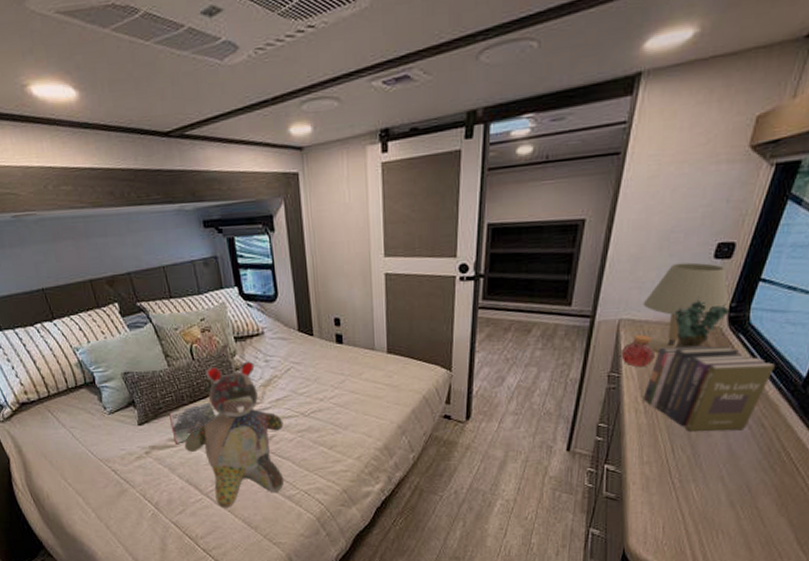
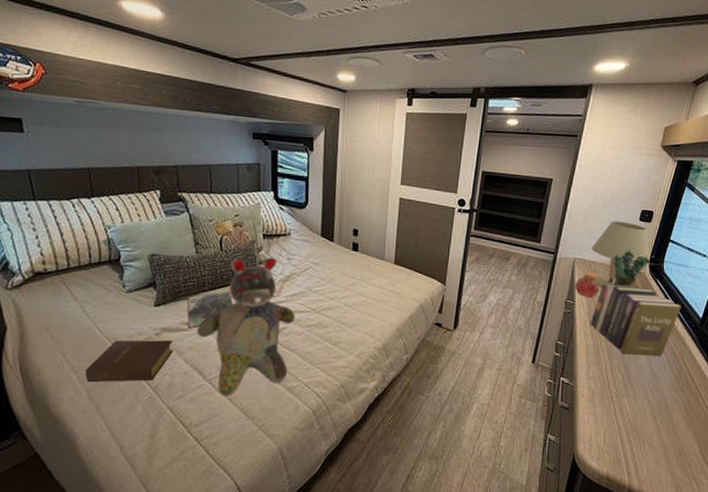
bible: none [88,458,166,502] -> present [85,340,173,382]

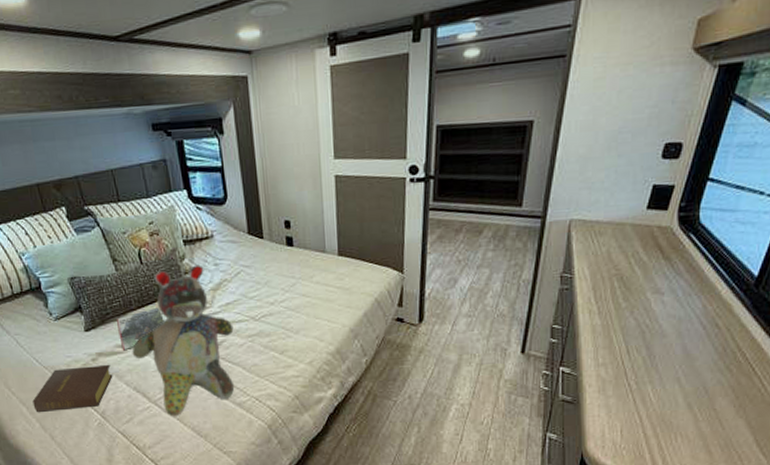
potion bottle: present [575,271,600,298] -> none [573,234,608,268]
books: present [590,283,682,356] -> none [596,244,728,332]
table lamp: present [591,221,650,288] -> none [593,162,679,254]
vase: present [613,247,650,286] -> none [624,196,679,248]

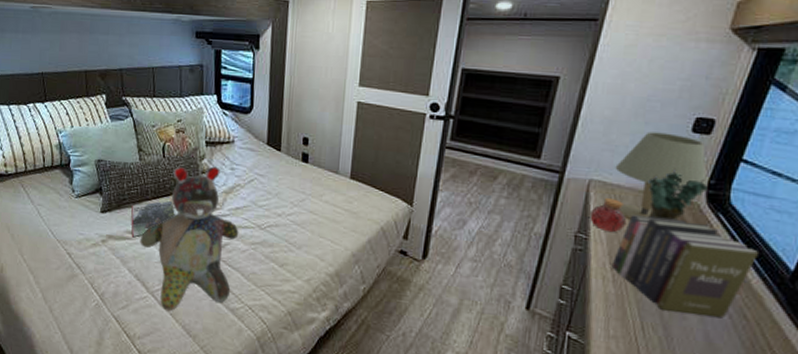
bible: present [32,365,113,412] -> none [40,244,118,287]
potion bottle: none [573,234,608,268] -> present [590,197,627,233]
table lamp: none [593,162,679,254] -> present [615,131,708,221]
books: none [596,244,728,332] -> present [611,215,760,319]
vase: none [624,196,679,248] -> present [648,168,708,220]

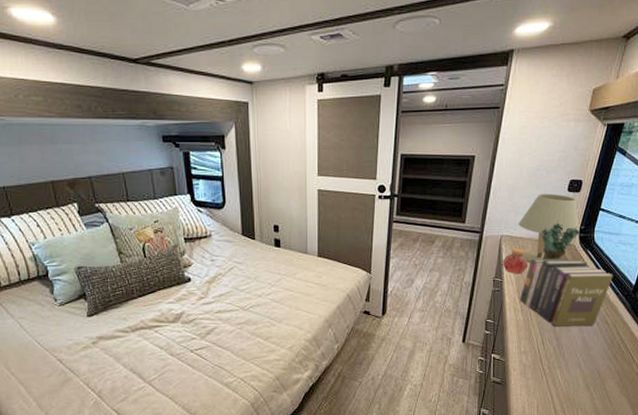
magazine: present [131,200,175,238] -> none [119,296,163,335]
stuffed bear: present [139,166,239,312] -> none [131,260,225,396]

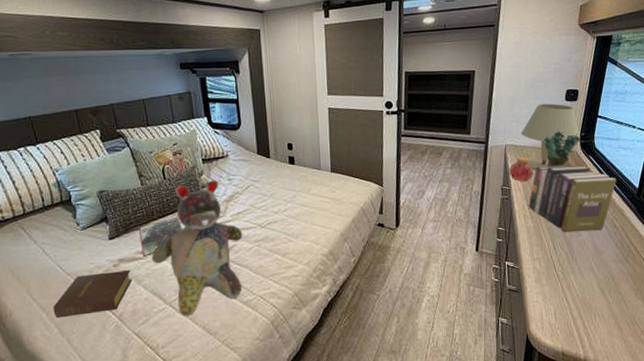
bible: none [31,348,112,392] -> present [53,270,132,317]
magazine: none [119,296,163,335] -> present [139,216,182,257]
stuffed bear: none [131,260,225,396] -> present [151,180,243,317]

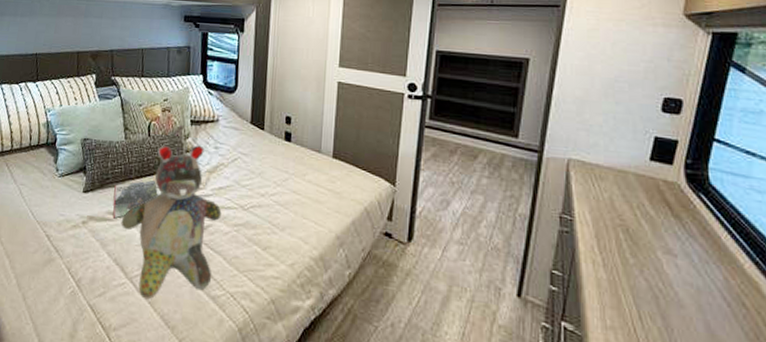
bible: present [53,270,132,317] -> none [16,226,98,273]
potion bottle: present [509,156,534,182] -> none [573,177,610,214]
table lamp: present [521,103,580,171] -> none [592,111,685,201]
books: present [528,164,617,232] -> none [599,195,748,307]
vase: present [543,128,581,167] -> none [626,147,685,201]

